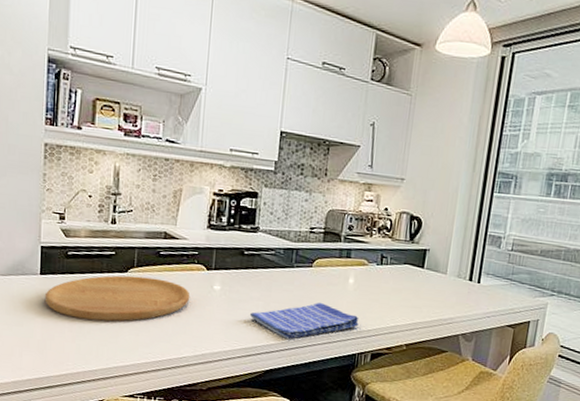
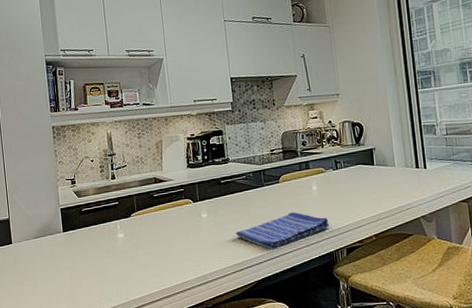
cutting board: present [45,275,190,322] -> none [69,217,184,263]

